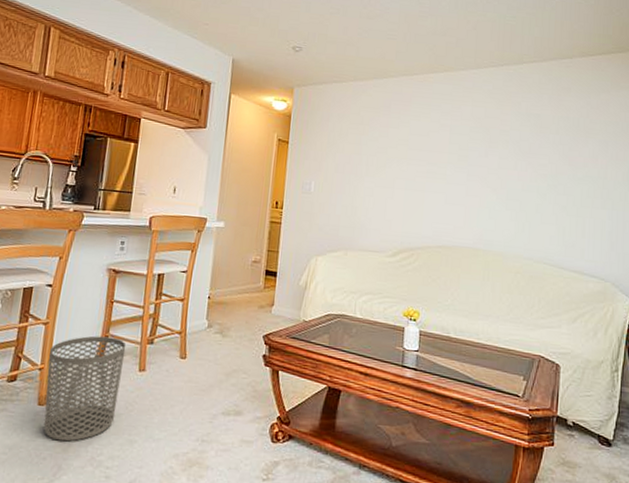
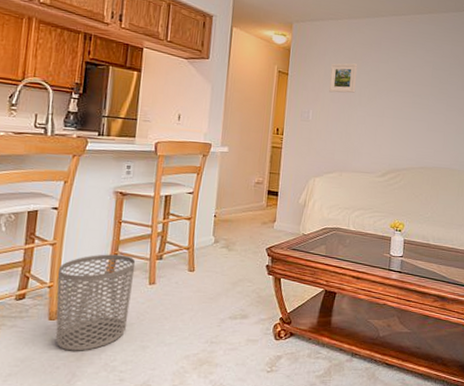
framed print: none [333,129,364,162] -> present [329,63,357,93]

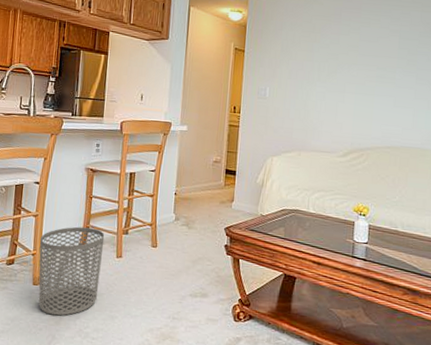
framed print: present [329,63,357,93] -> none [286,36,316,69]

